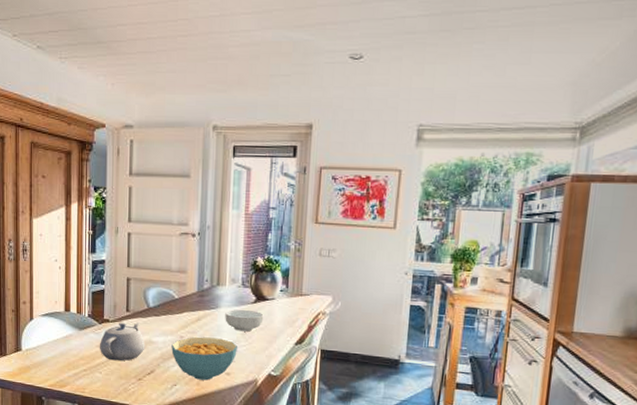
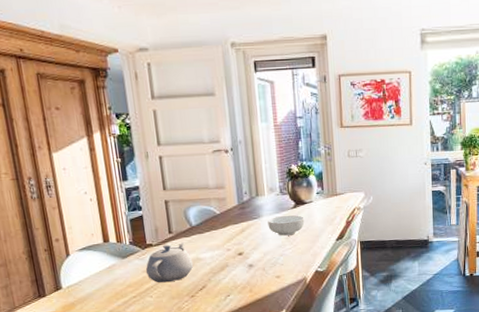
cereal bowl: present [171,337,237,381] -> none [220,245,284,287]

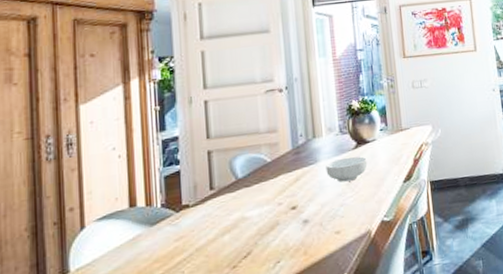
teapot: present [145,242,194,283] -> none [178,199,238,254]

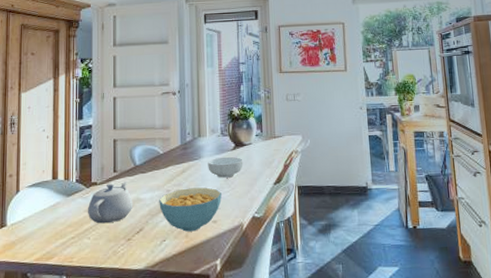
teapot: none [178,199,238,254] -> present [87,182,133,224]
cereal bowl: none [269,194,345,249] -> present [159,187,222,232]

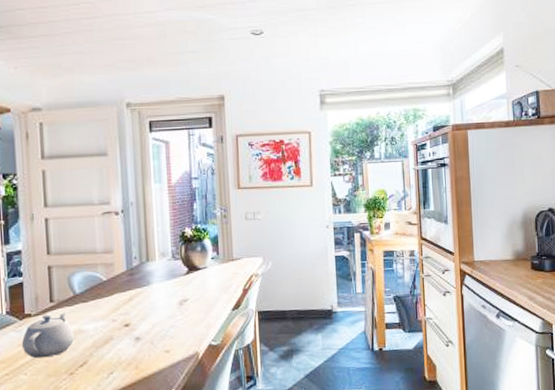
cereal bowl: present [159,187,222,232] -> none [104,315,175,363]
cereal bowl: present [208,156,243,178] -> none [158,282,198,305]

